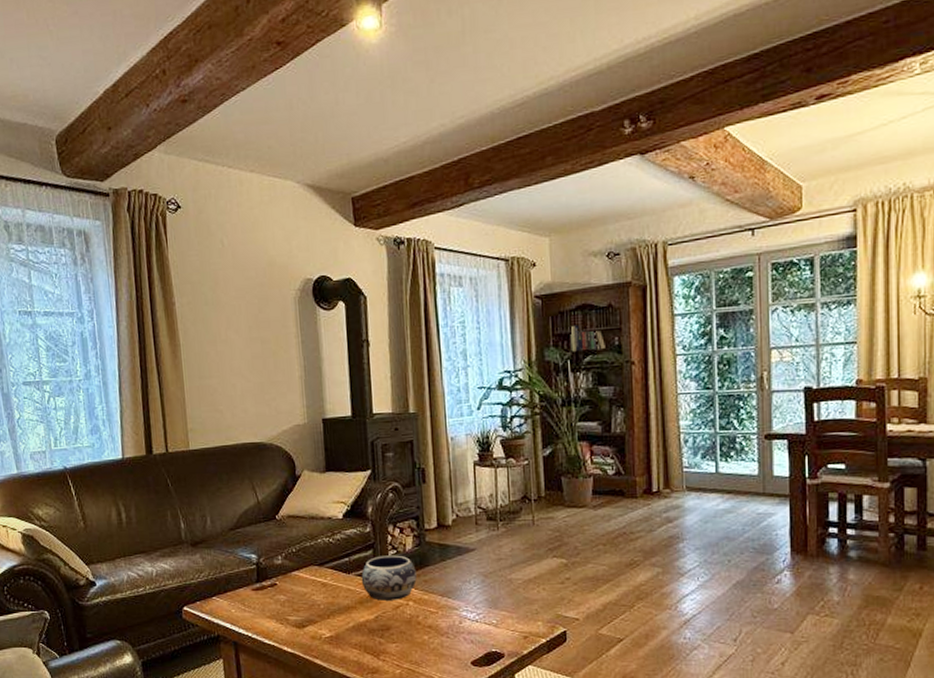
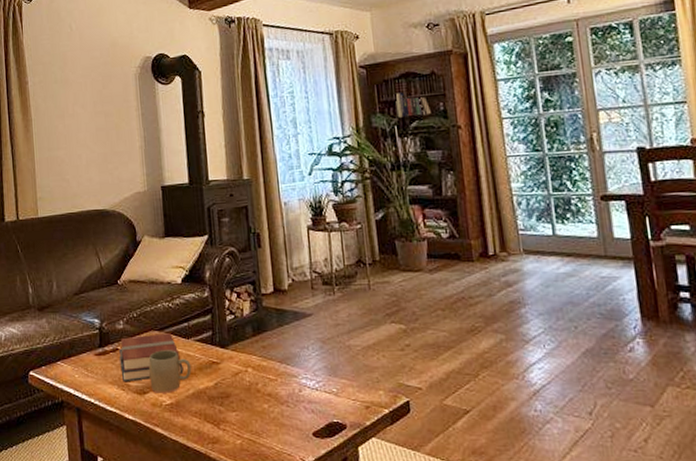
books: none [277,568,344,615] -> present [119,333,184,381]
mug: none [308,584,352,627] -> present [148,350,192,393]
decorative bowl: present [361,555,417,601] -> none [200,320,255,367]

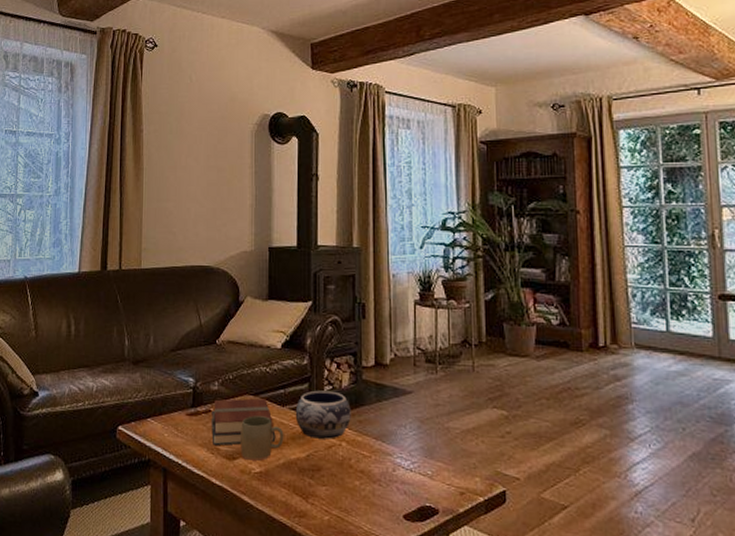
decorative bowl: none [200,320,255,367] -> present [295,390,351,439]
books: present [395,92,431,118] -> none [514,171,550,198]

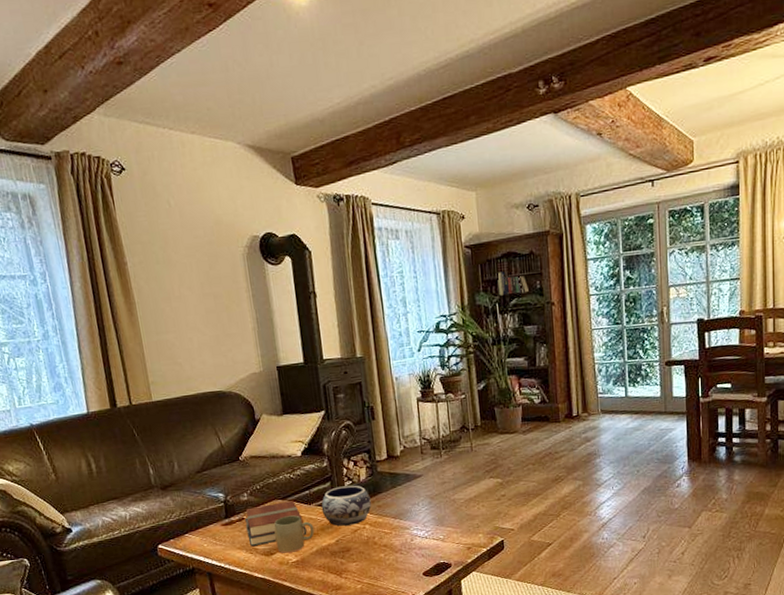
books: none [514,171,550,198] -> present [497,271,529,296]

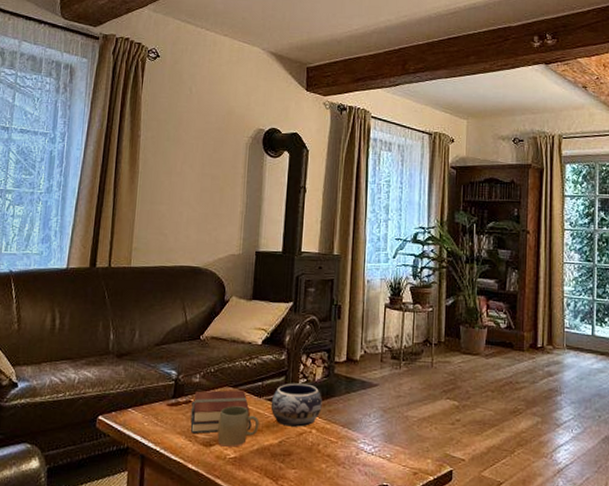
books: present [497,271,529,296] -> none [477,195,506,218]

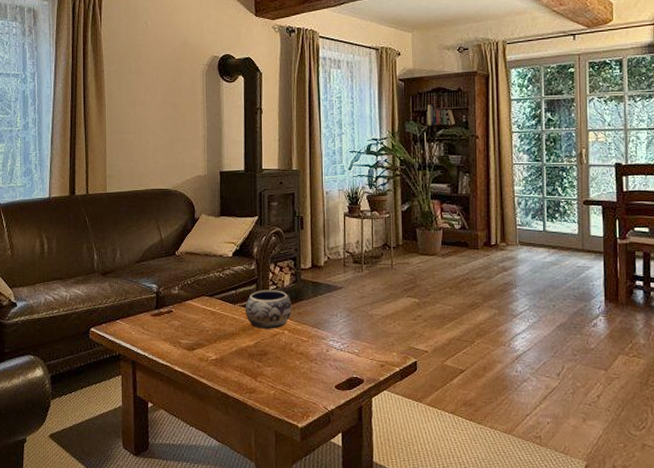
books: present [190,390,252,433] -> none [173,299,229,339]
mug: present [217,406,259,447] -> none [199,313,236,350]
books: none [477,195,506,218] -> present [426,104,455,126]

